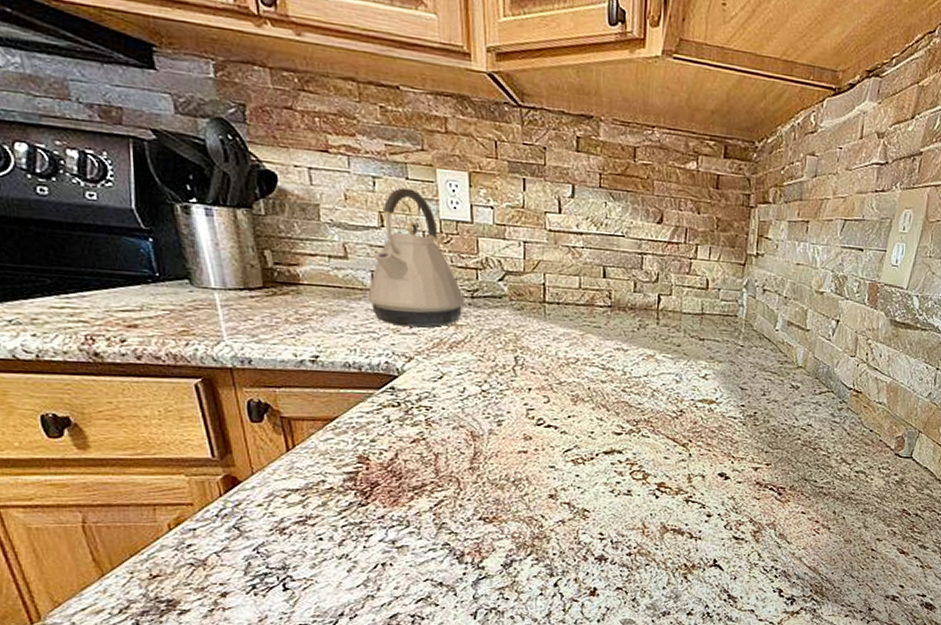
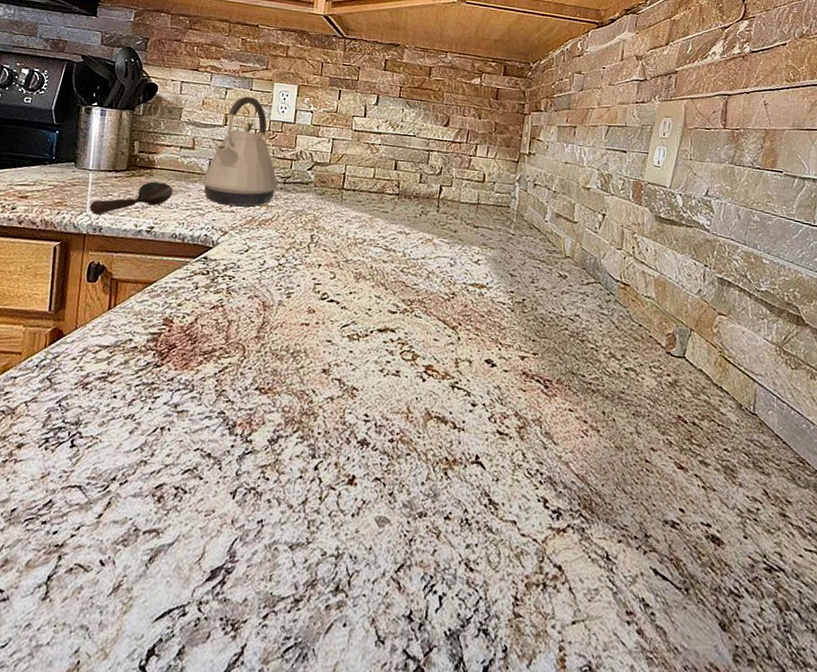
spoon: none [227,300,333,345] -> present [89,181,174,215]

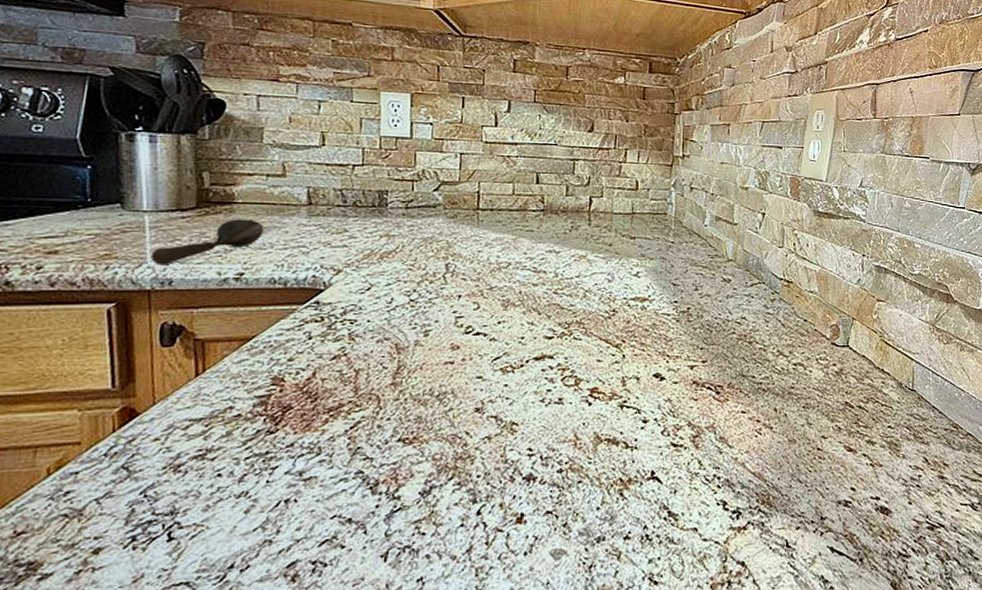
kettle: present [201,96,278,207] -> none [300,109,399,240]

